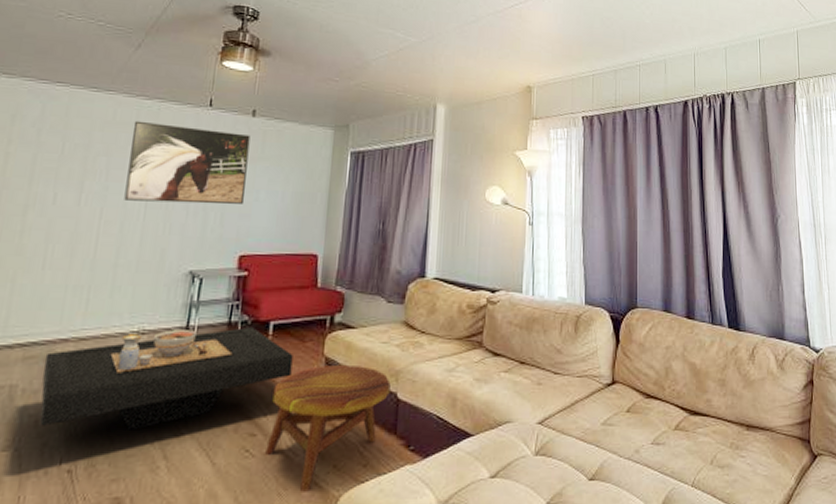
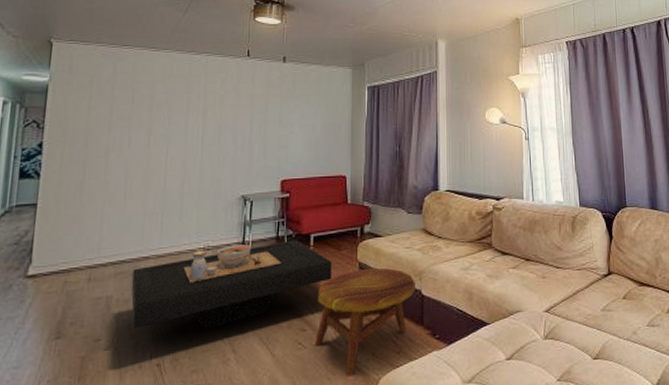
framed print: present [124,120,251,205] -> none [184,73,283,140]

